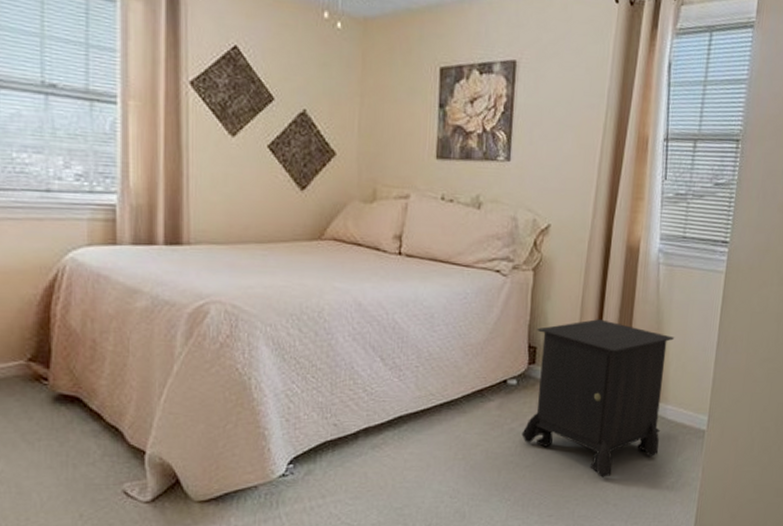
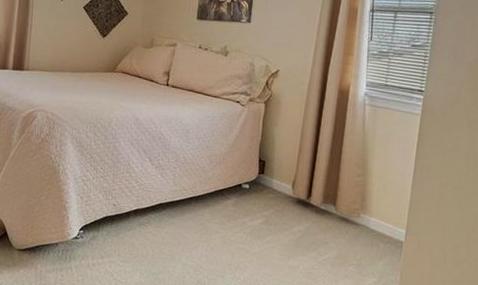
nightstand: present [521,319,675,478] -> none [251,143,378,271]

